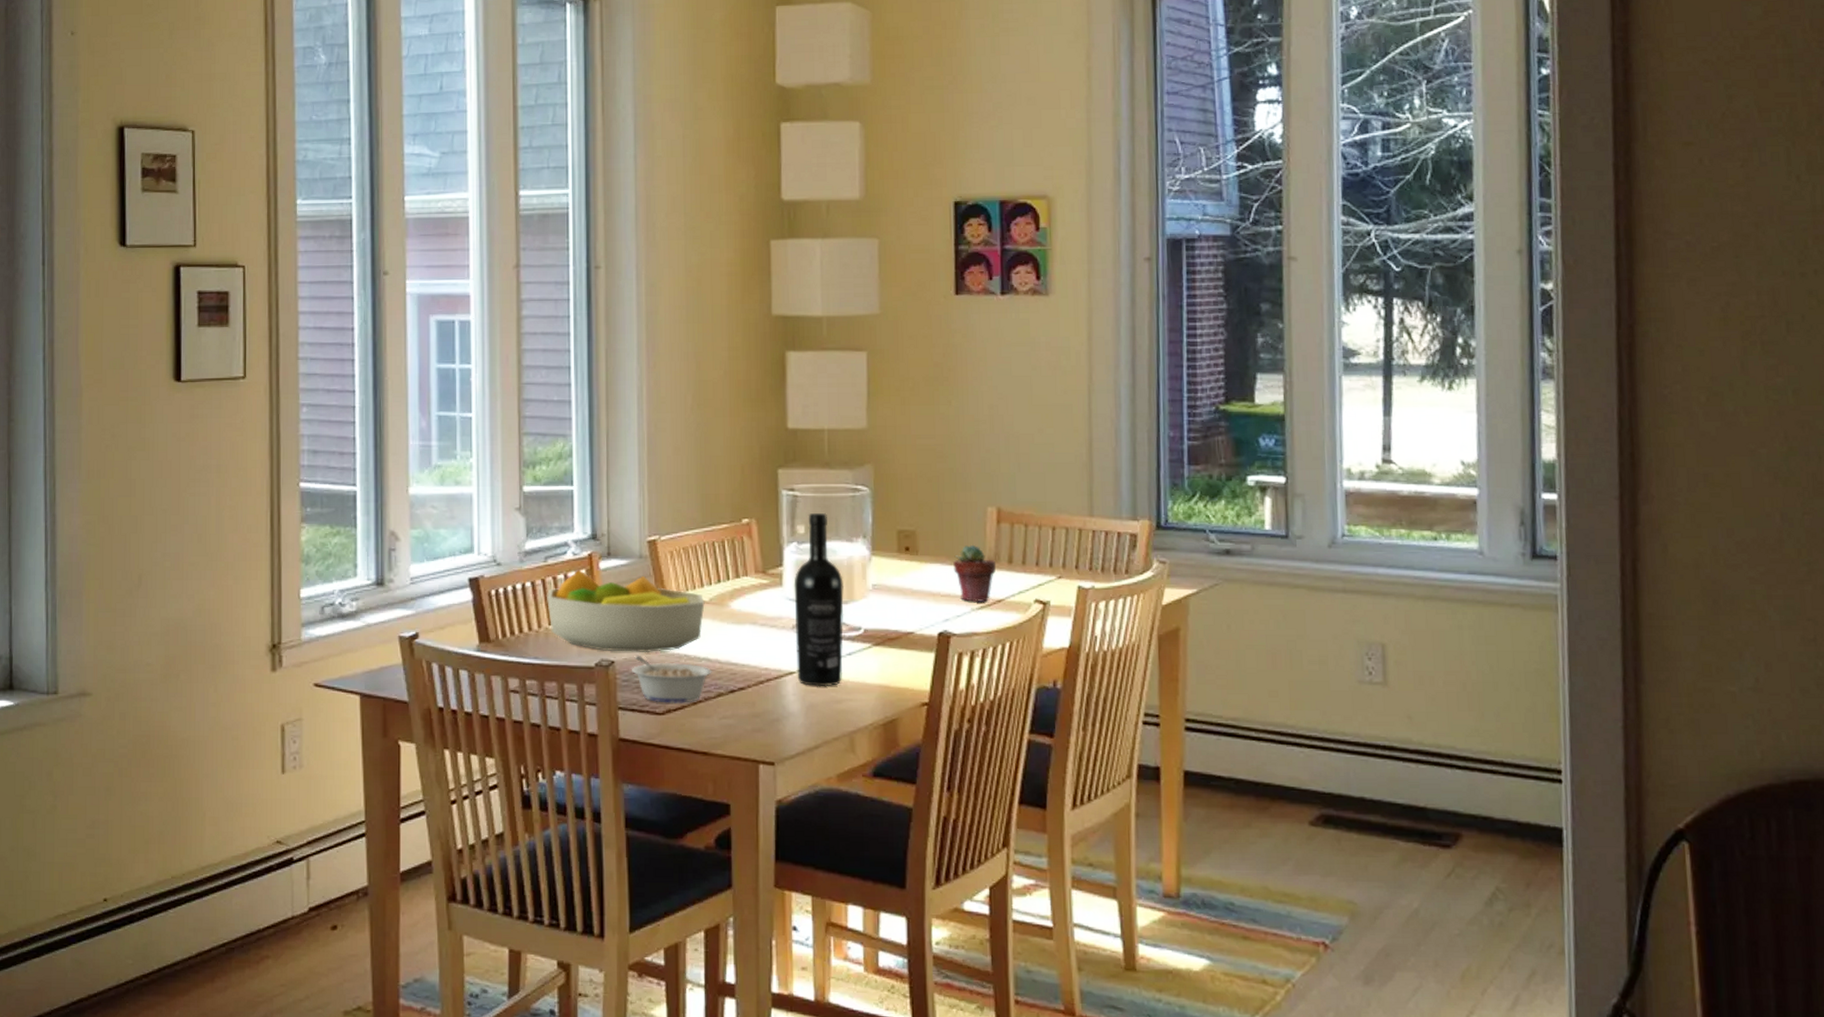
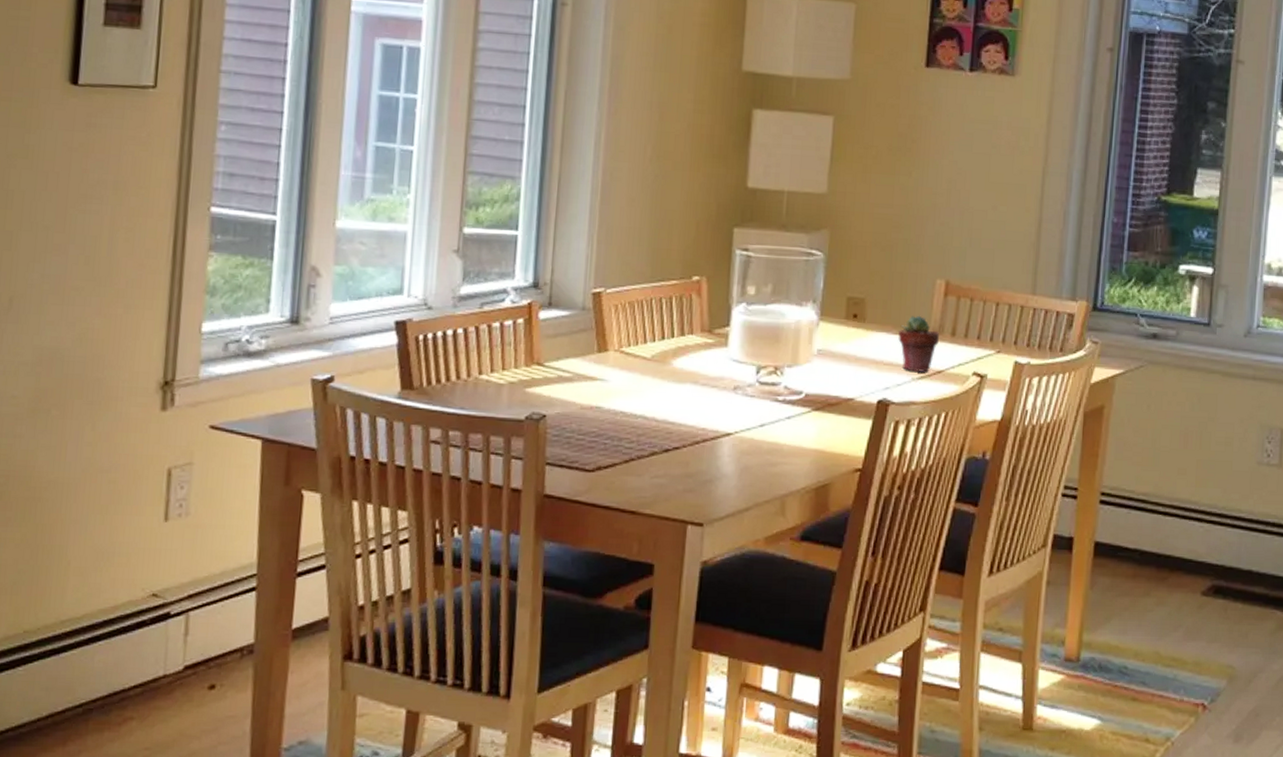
fruit bowl: present [546,570,705,653] -> none [478,319,647,408]
legume: present [632,656,712,703] -> none [564,410,648,461]
wine bottle: present [794,513,844,687] -> none [734,275,789,450]

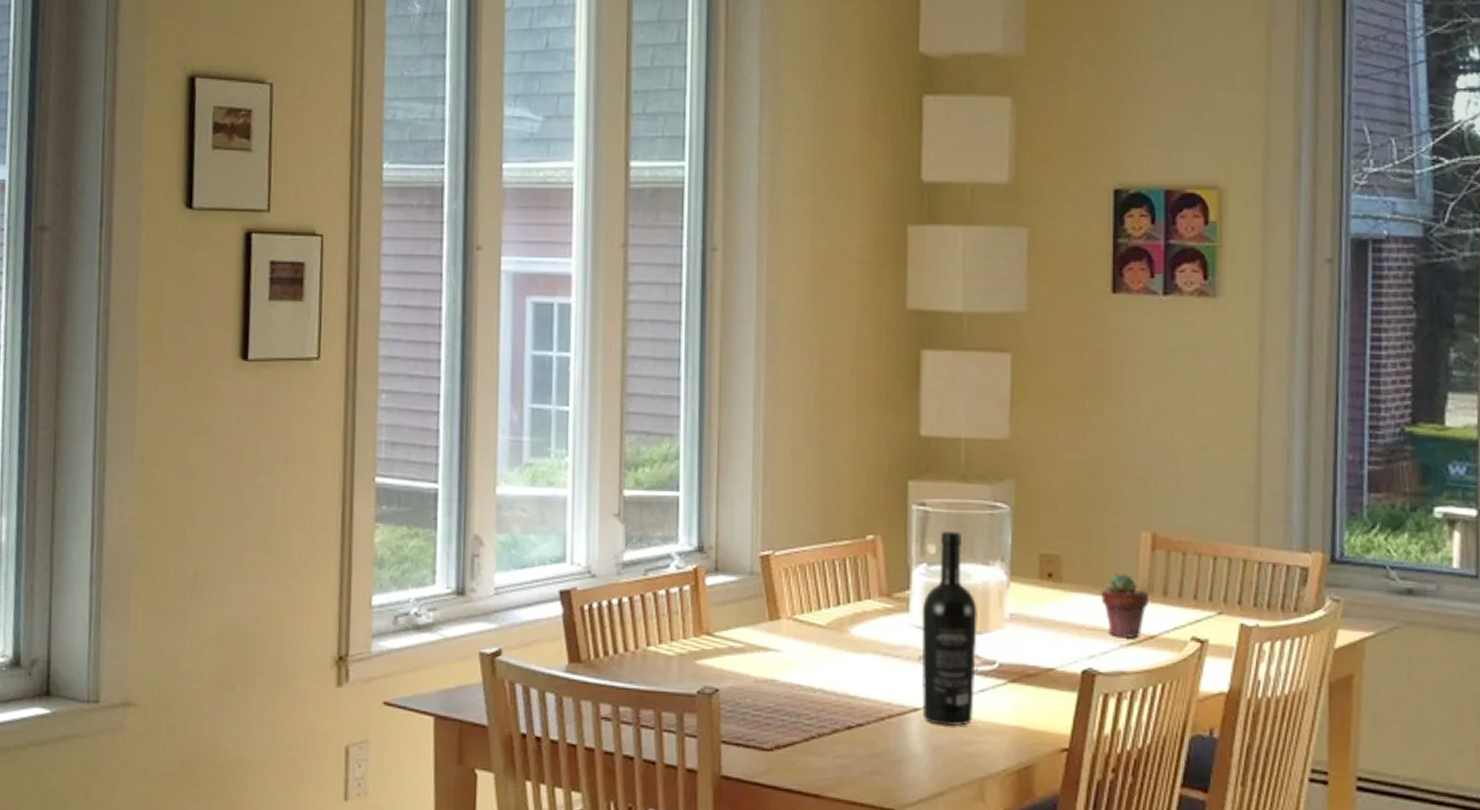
wine bottle: none [734,275,789,450] -> present [921,532,977,727]

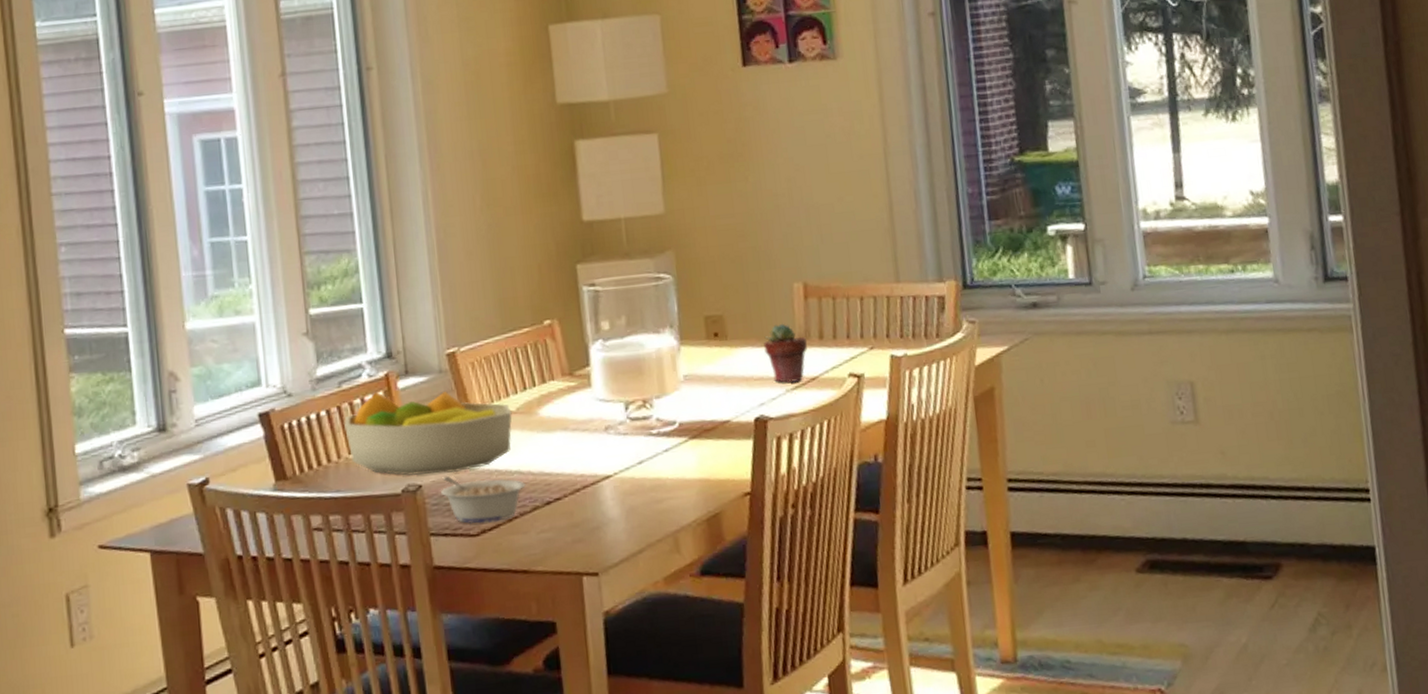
fruit bowl: none [645,586,822,682] -> present [343,392,512,476]
legume: none [738,684,828,739] -> present [441,476,526,525]
wine bottle: present [921,532,977,727] -> none [602,306,661,489]

